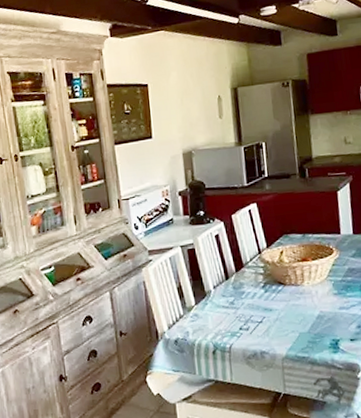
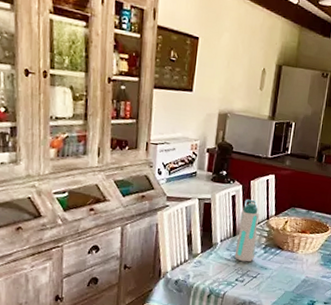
water bottle: none [229,235,256,307] -> present [234,199,259,262]

